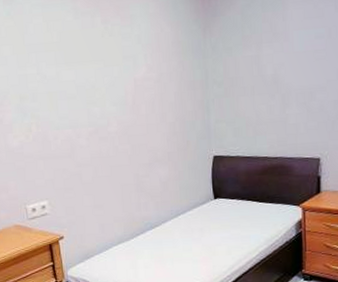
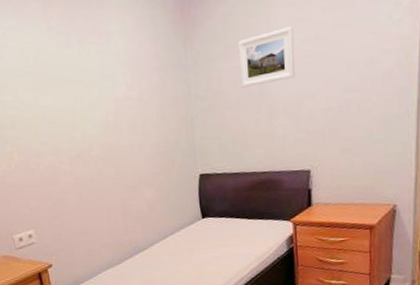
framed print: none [255,22,308,76] -> present [237,26,295,88]

